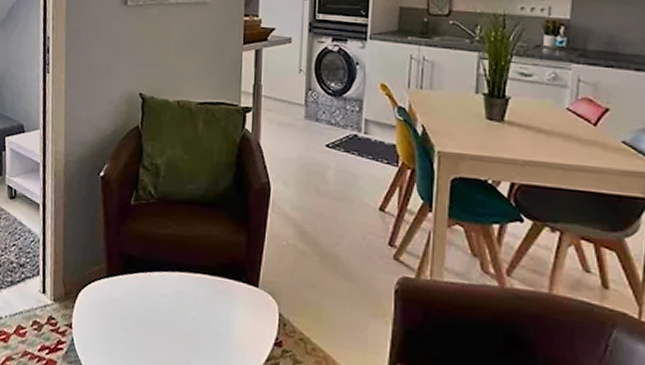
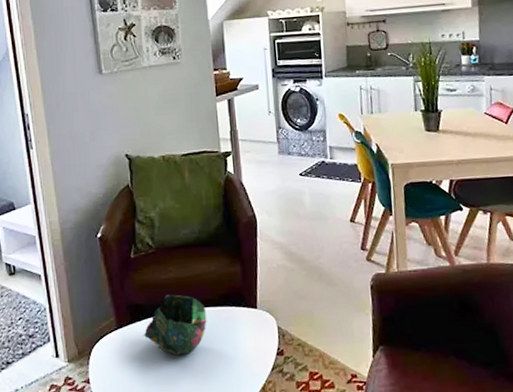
decorative bowl: none [132,251,203,321] -> present [143,294,207,355]

